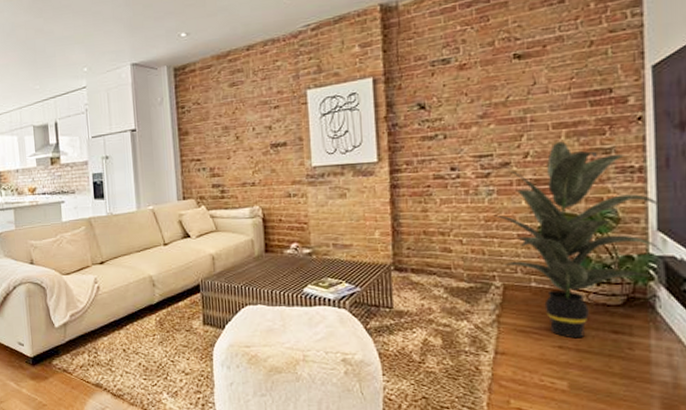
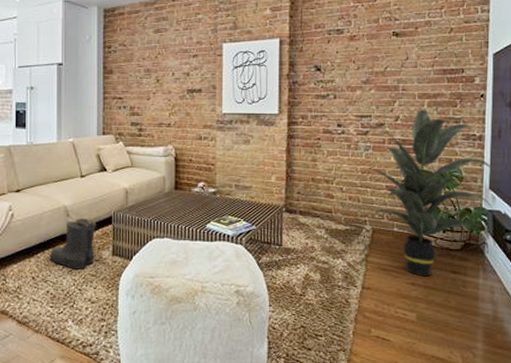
boots: none [137,288,185,341] -> present [48,218,96,269]

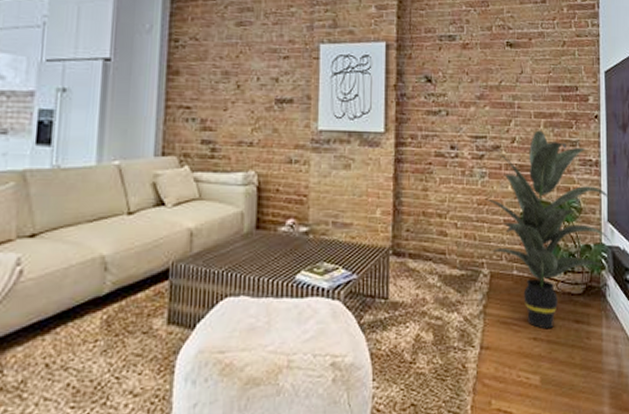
boots: present [48,218,96,269] -> none [72,273,147,348]

